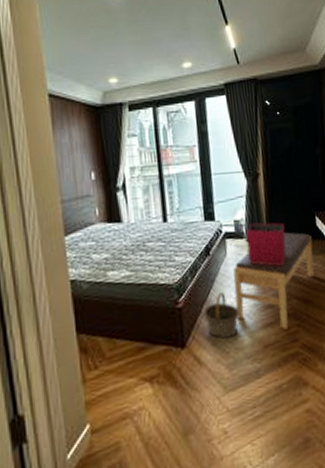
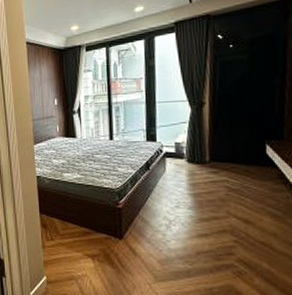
basket: present [203,292,240,339] -> none [141,201,175,239]
bench: present [233,232,314,330] -> none [170,157,260,243]
storage bin: present [246,222,287,266] -> none [186,146,229,187]

